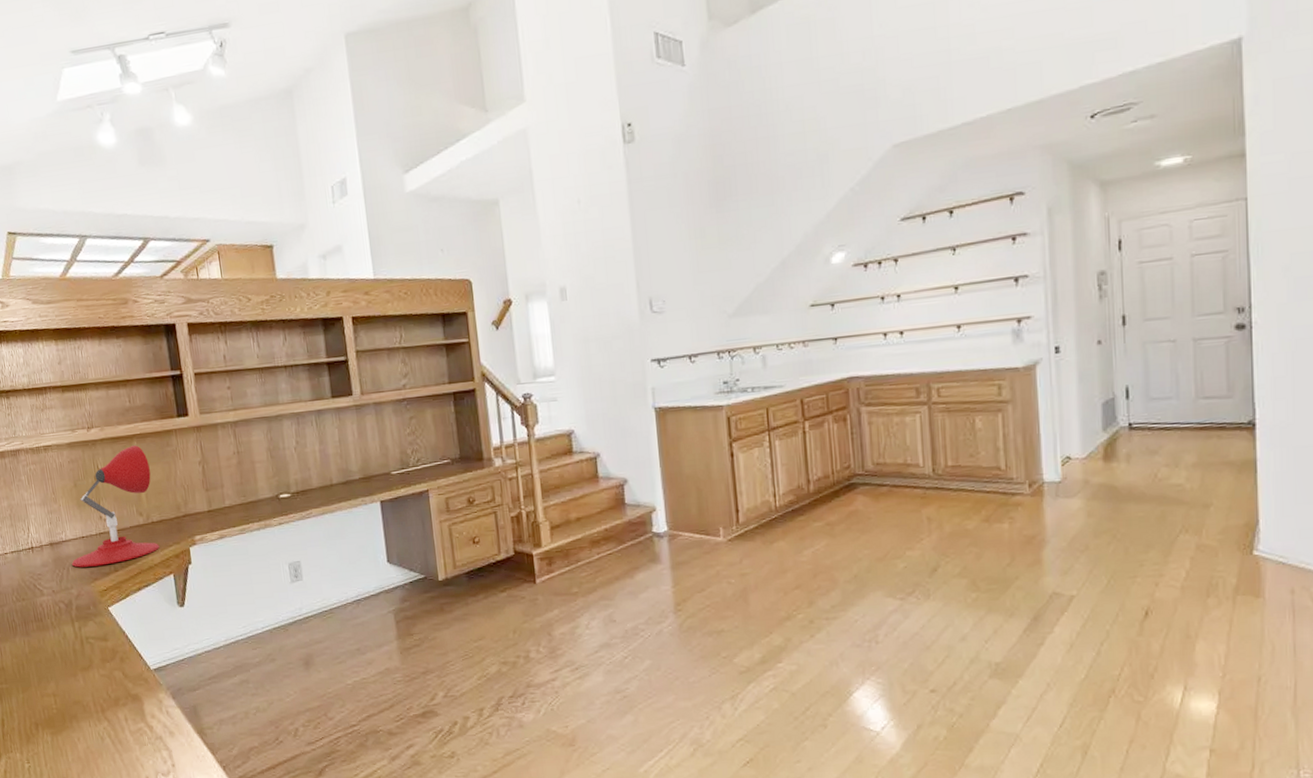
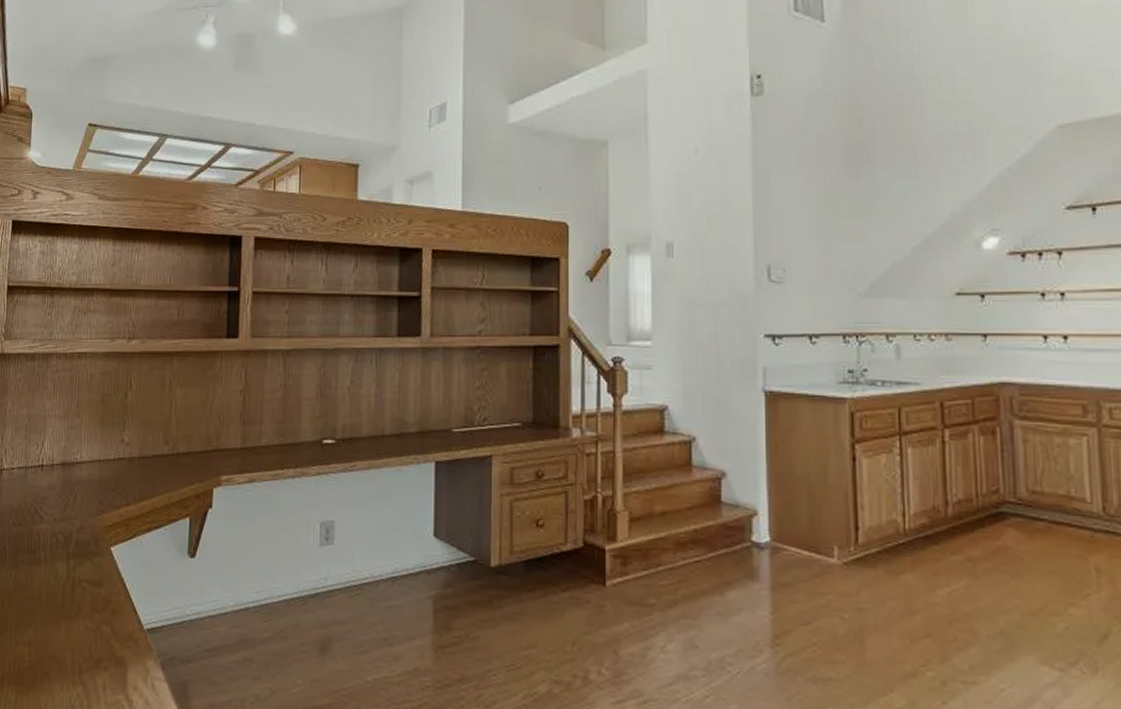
desk lamp: present [71,445,160,568] -> none [80,364,186,497]

